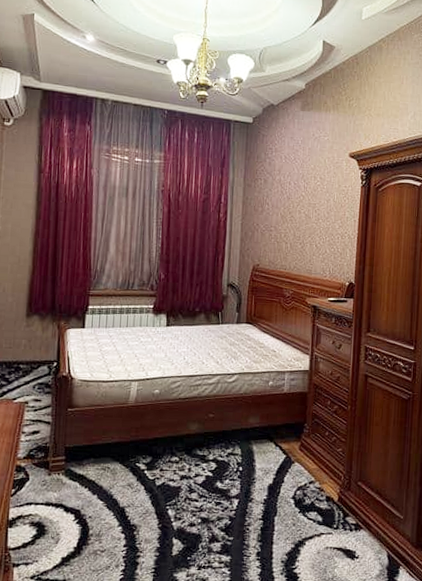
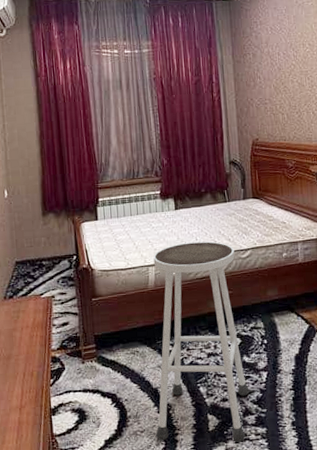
stool: none [116,361,221,569] -> present [153,241,250,442]

